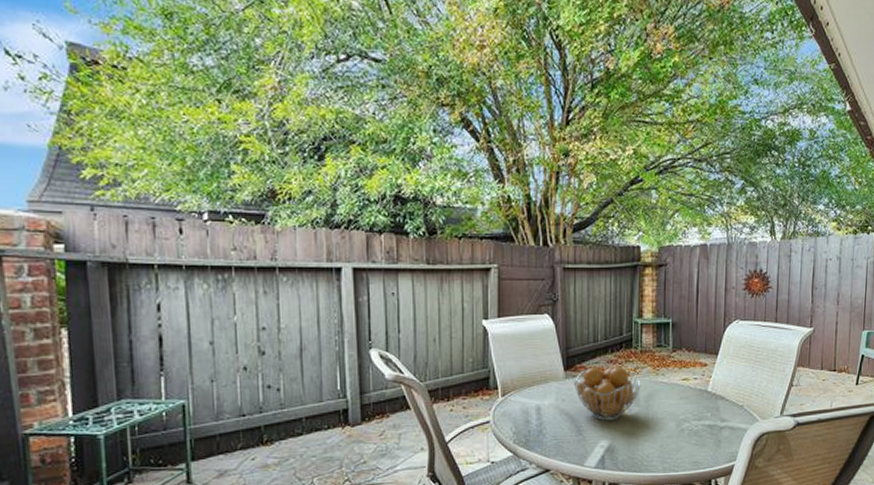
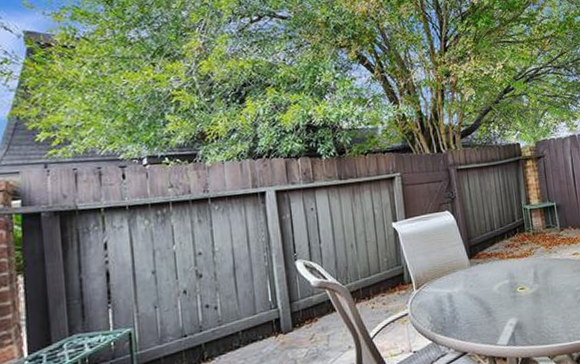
fruit basket: present [573,366,641,421] -> none [478,249,538,300]

